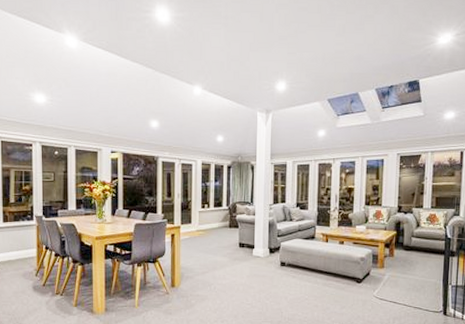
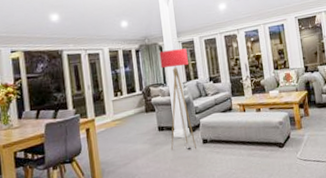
floor lamp: none [249,170,278,270] -> present [159,48,196,151]

